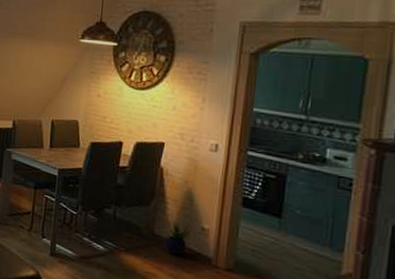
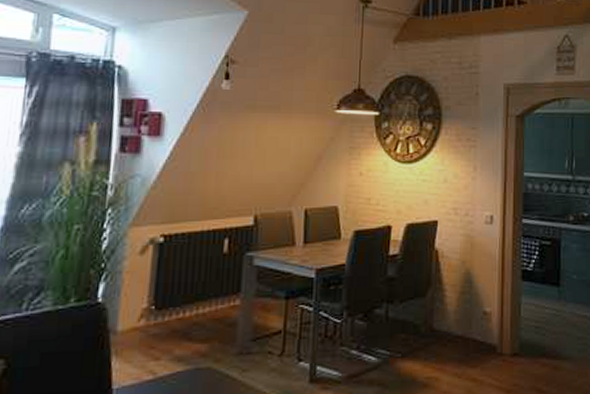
potted plant: present [165,221,191,255] -> none [446,309,473,349]

